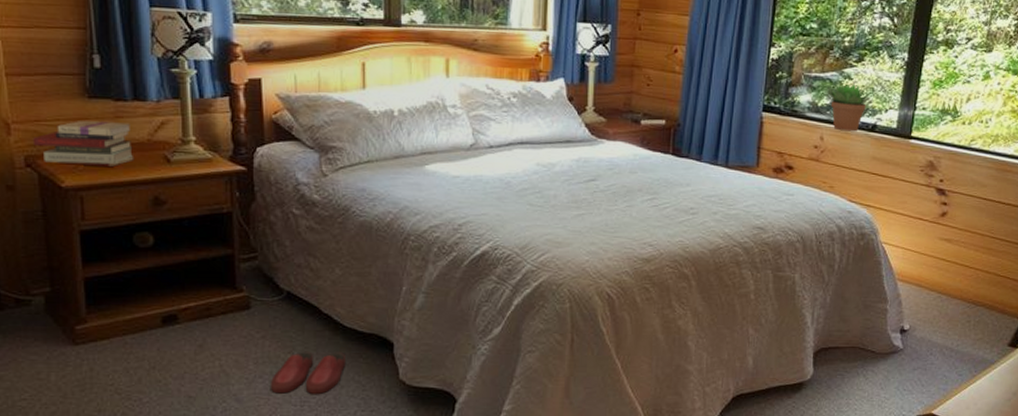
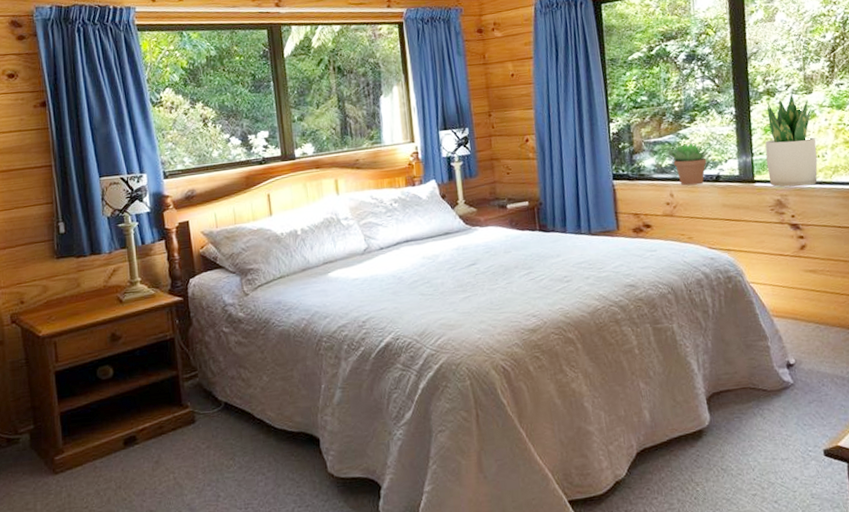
books: present [32,121,134,168] -> none [16,274,94,317]
slippers: present [271,351,345,394] -> none [218,453,280,499]
planter: none [926,49,988,151] -> present [765,94,818,188]

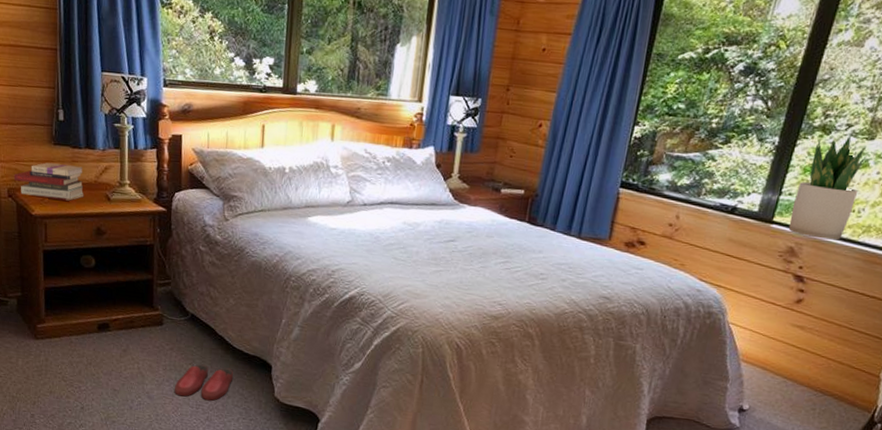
books: none [16,274,94,317] -> present [14,162,84,202]
slippers: none [218,453,280,499] -> present [175,364,233,401]
succulent plant: present [667,142,709,186] -> none [686,165,734,213]

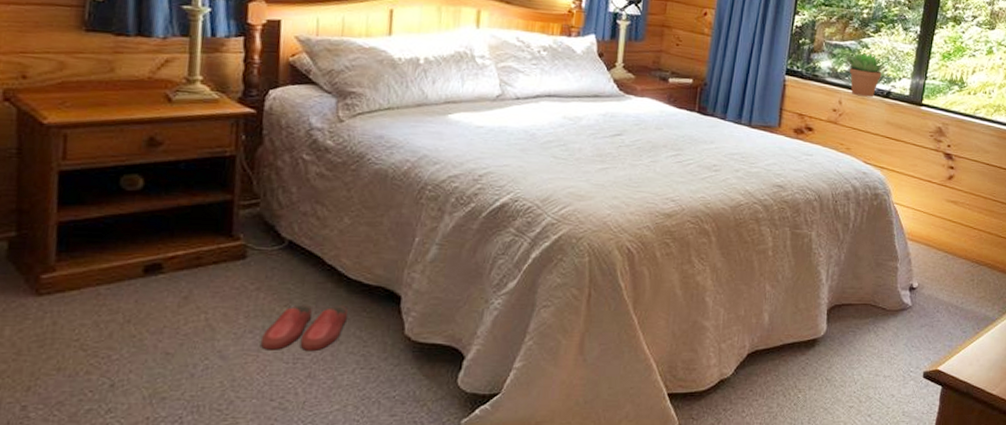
books: present [14,162,84,202] -> none [15,54,131,105]
succulent plant: none [686,165,734,213] -> present [845,53,886,97]
planter: present [788,136,867,240] -> none [935,26,991,120]

